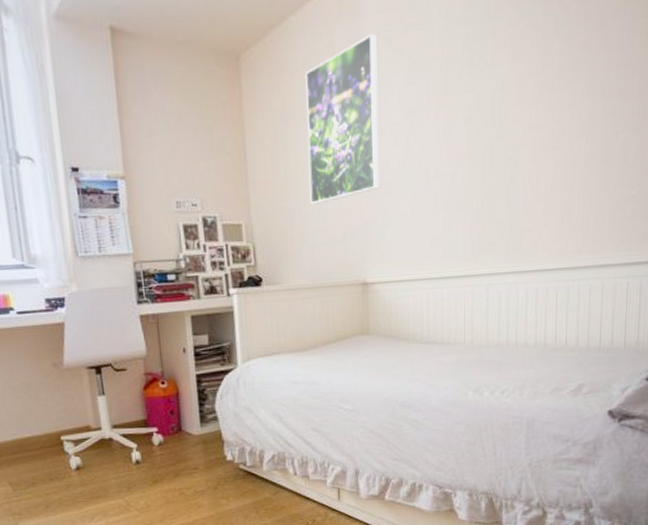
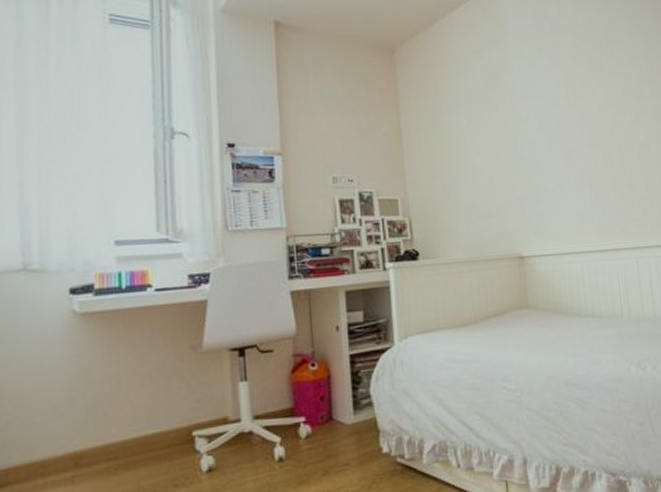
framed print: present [305,34,379,204] -> none [455,36,528,181]

